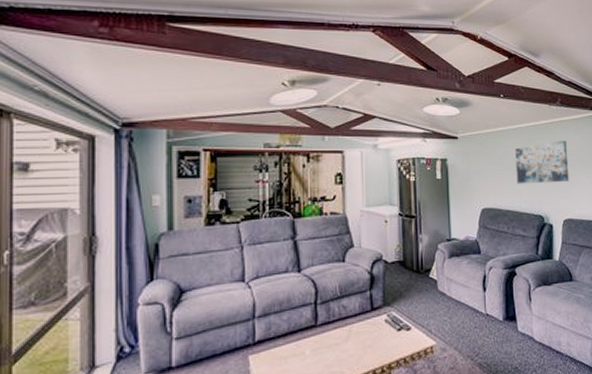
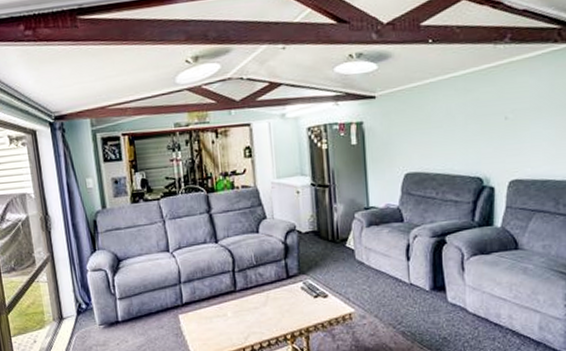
wall art: present [515,141,569,184] -> none [447,86,519,144]

